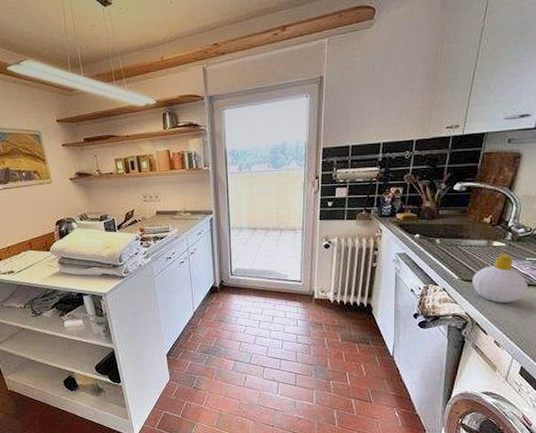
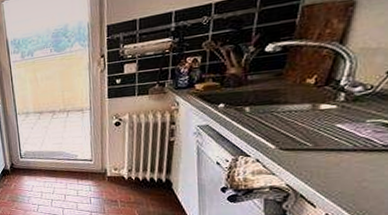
soap bottle: present [472,254,527,303] -> none [294,117,369,172]

